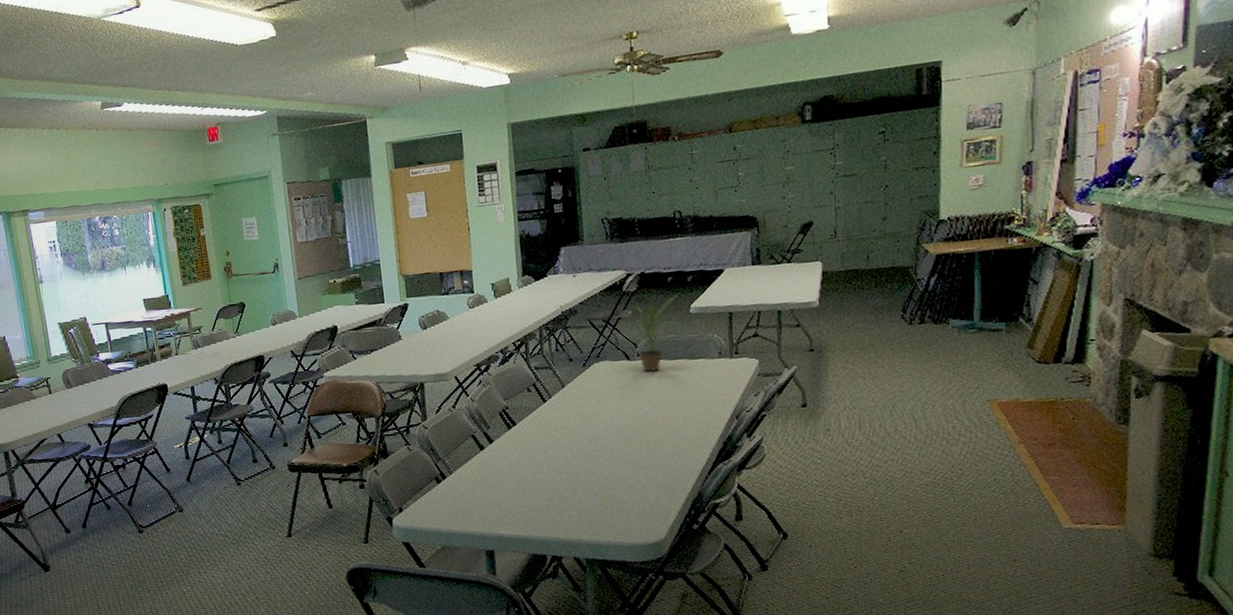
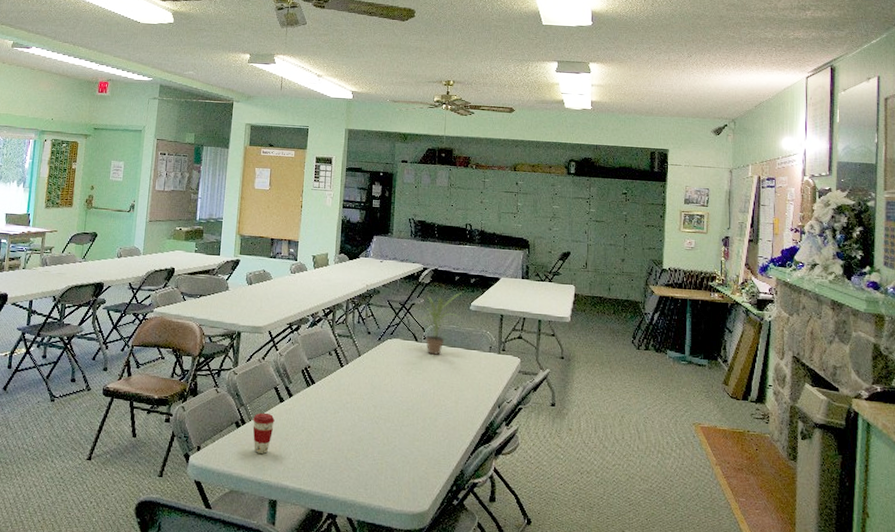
coffee cup: none [454,463,478,506] -> present [252,412,275,454]

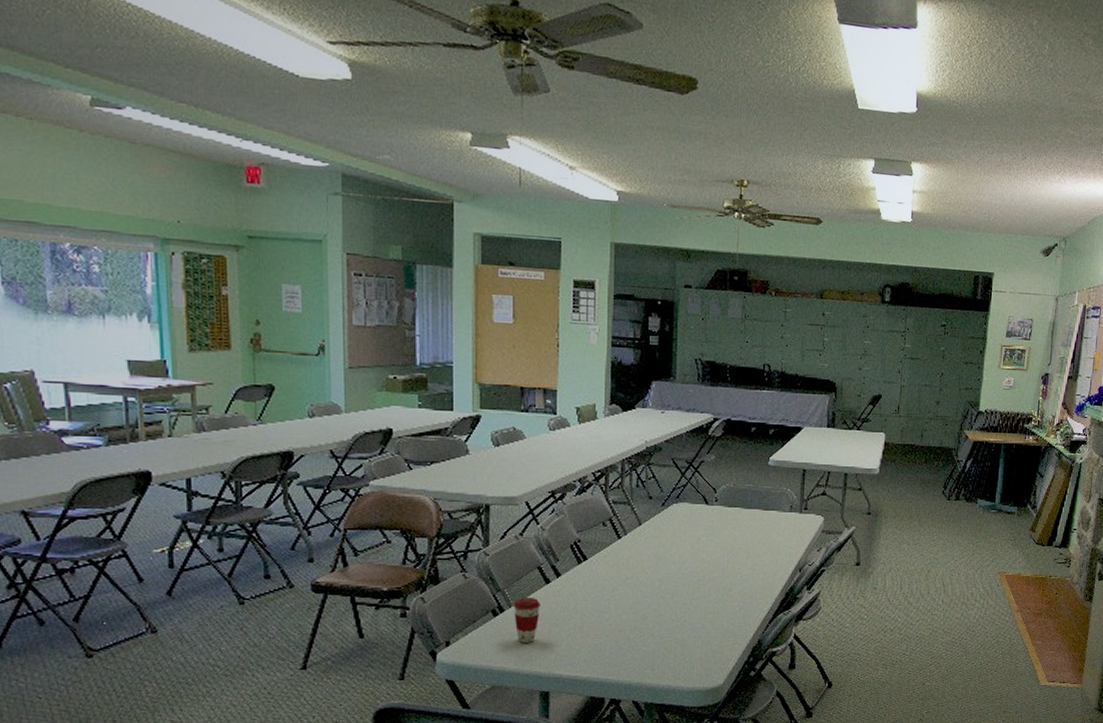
potted plant: present [421,293,462,356] -> none [711,446,759,520]

